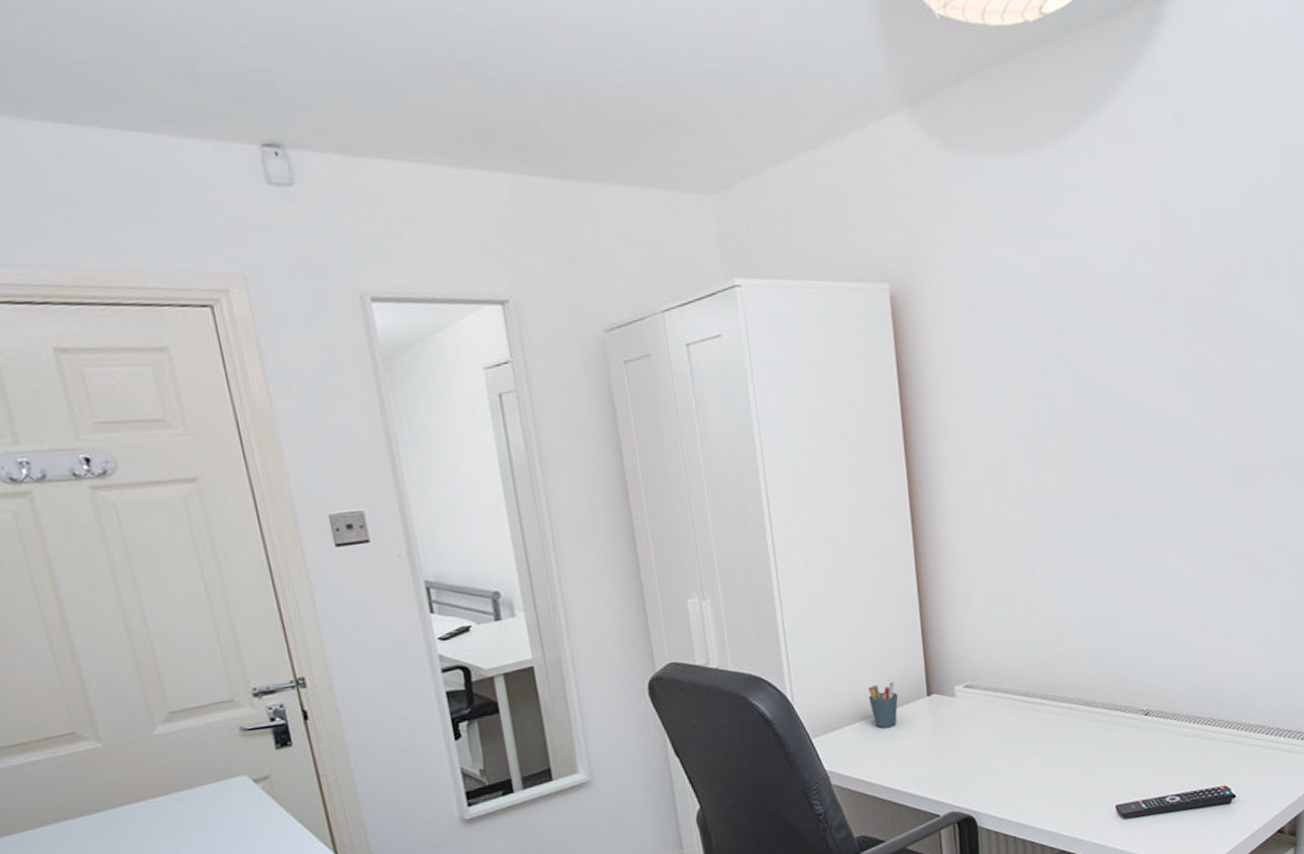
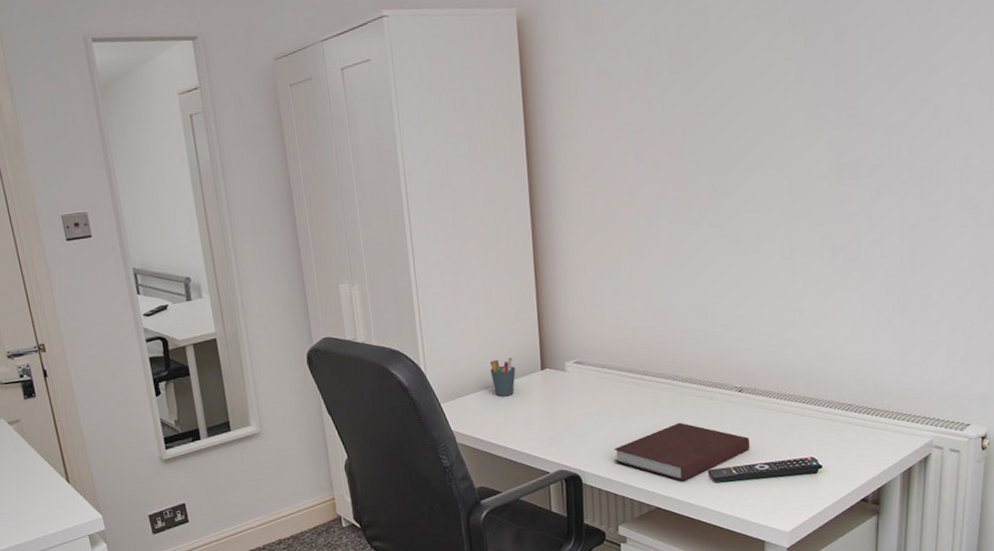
notebook: none [1011,751,1160,819] -> present [614,422,750,482]

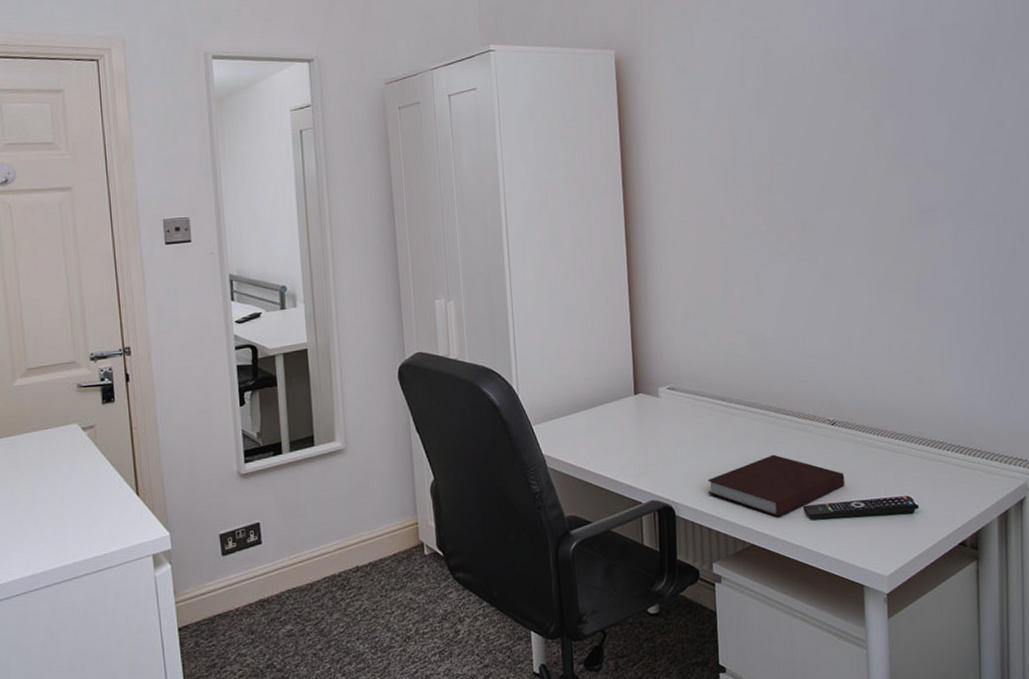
pen holder: present [489,357,516,397] -> none [582,380,609,421]

